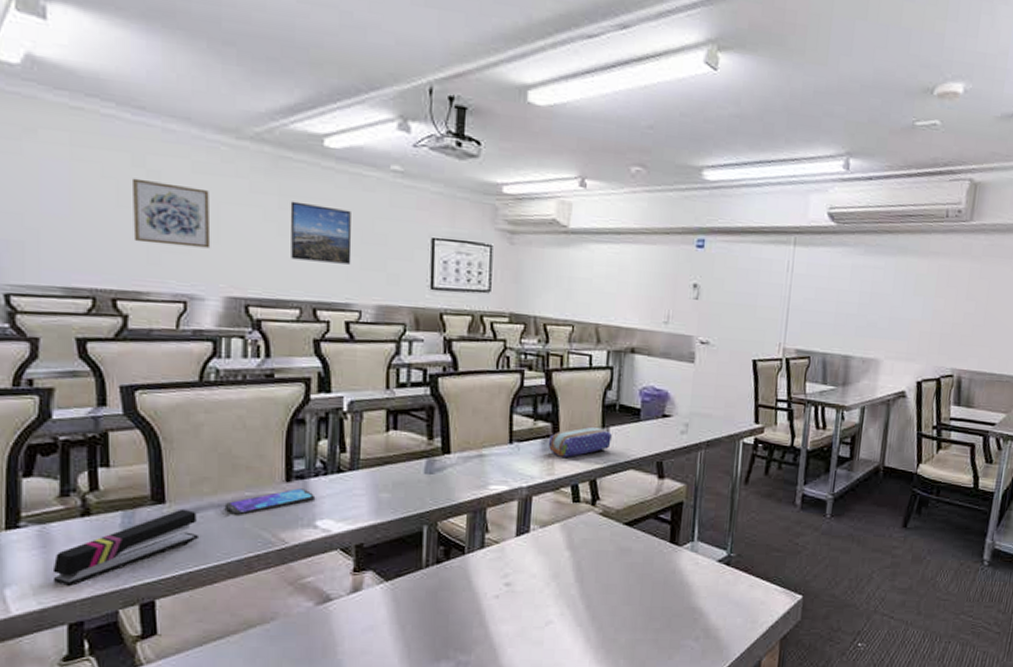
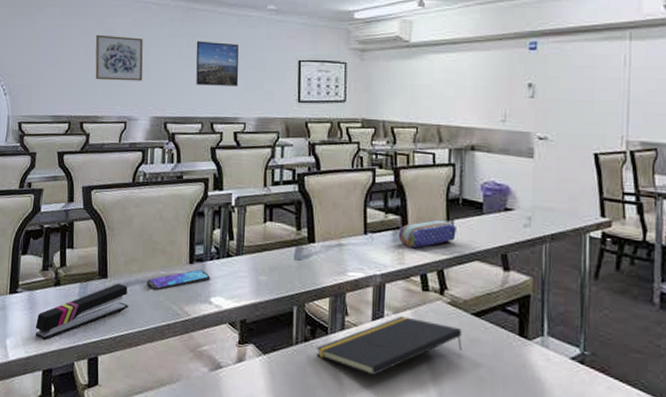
notepad: none [450,530,614,594] -> present [316,316,463,376]

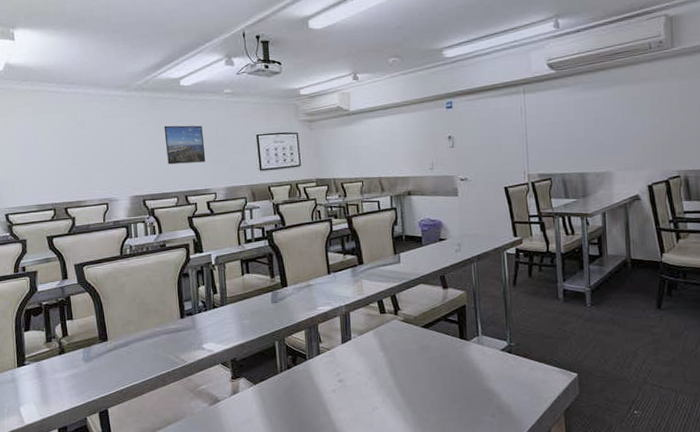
stapler: present [35,283,128,340] -> none [46,343,130,402]
wall art: present [95,34,143,81] -> none [69,128,119,169]
smartphone: present [146,269,211,290] -> none [144,322,201,345]
notepad: present [316,316,463,376] -> none [298,336,417,388]
pencil case: present [398,219,456,249] -> none [356,254,403,281]

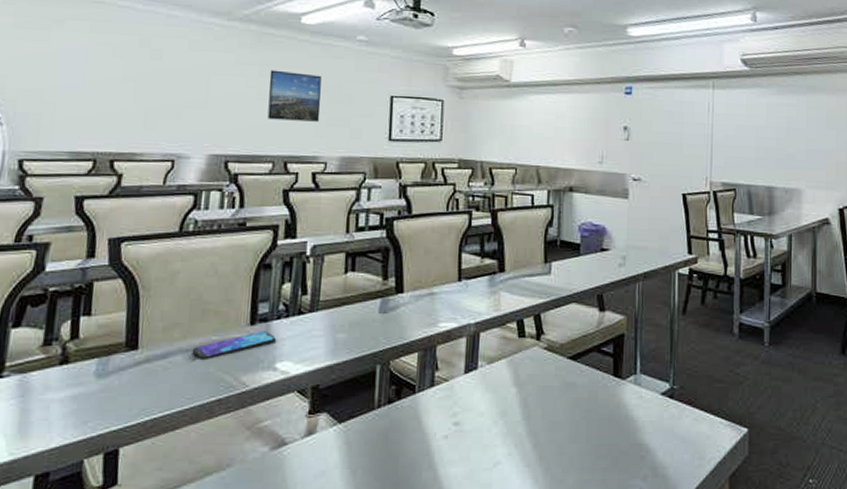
smartphone: none [144,322,201,345] -> present [192,331,277,359]

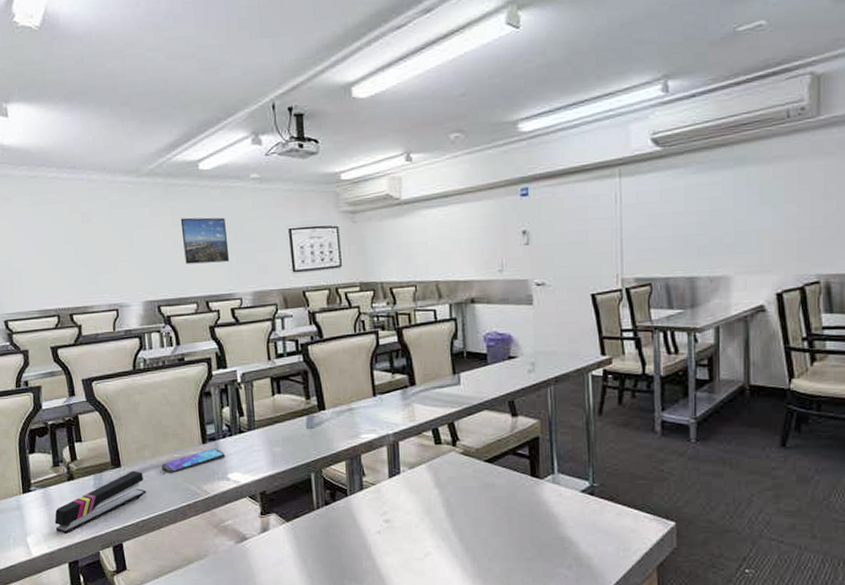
stapler: none [26,354,166,435] -> present [54,470,146,534]

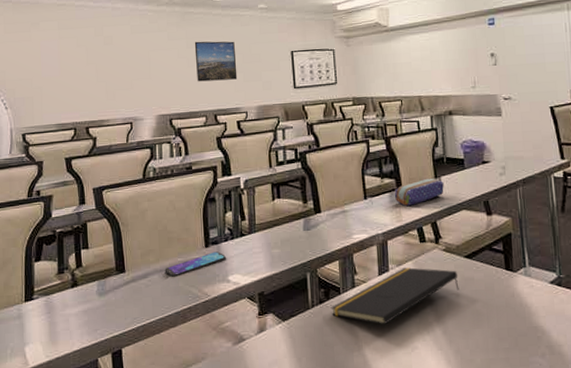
stapler: present [54,470,146,534] -> none [54,275,148,342]
notepad: none [337,471,478,530] -> present [330,267,459,325]
pencil case: none [406,374,463,406] -> present [394,178,444,207]

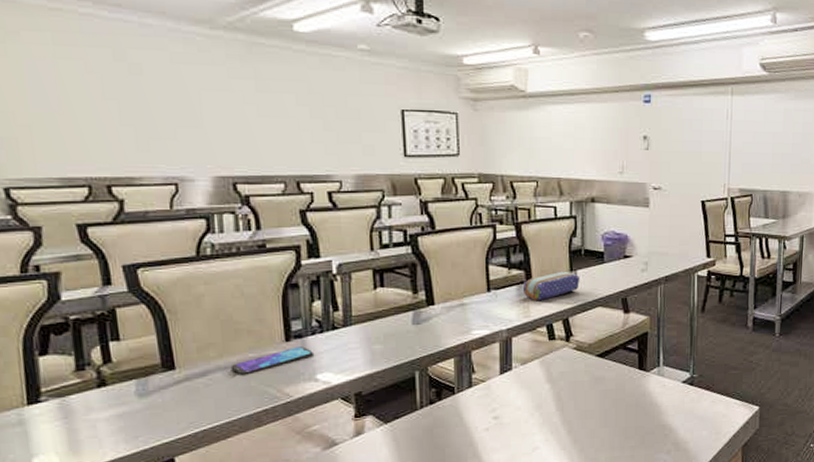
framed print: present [194,41,238,82] -> none [266,84,329,139]
notepad: present [330,267,459,325] -> none [442,366,588,426]

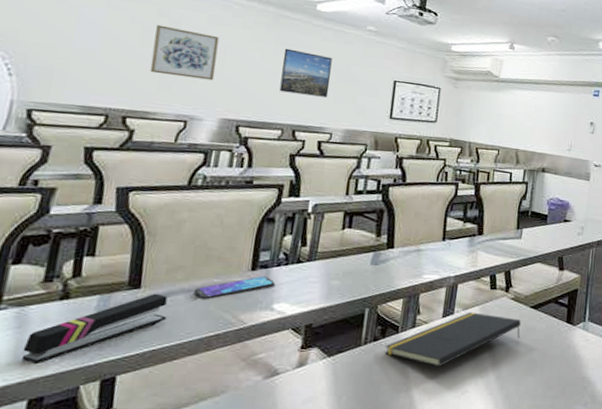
stapler: none [75,373,209,452] -> present [21,293,168,364]
wall art: none [114,72,196,133] -> present [149,24,219,81]
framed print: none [266,84,329,139] -> present [279,48,333,98]
notepad: none [442,366,588,426] -> present [385,312,521,367]
pencil case: present [522,271,579,302] -> none [473,228,524,253]

